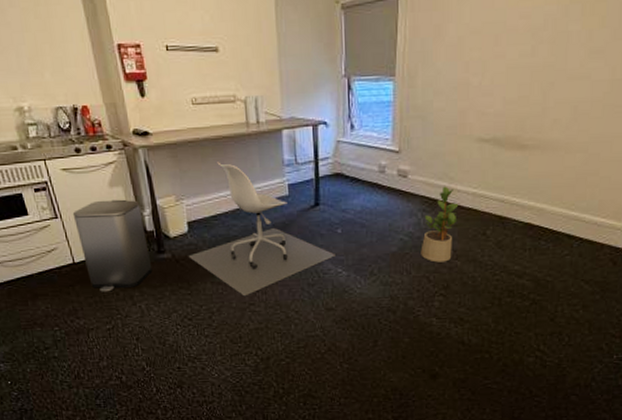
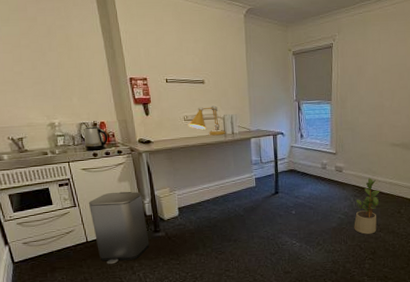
kettle: none [60,112,93,146] -> present [83,126,108,152]
office chair: present [188,162,336,297] -> none [178,162,291,265]
table lamp: none [198,84,249,126] -> present [189,106,226,136]

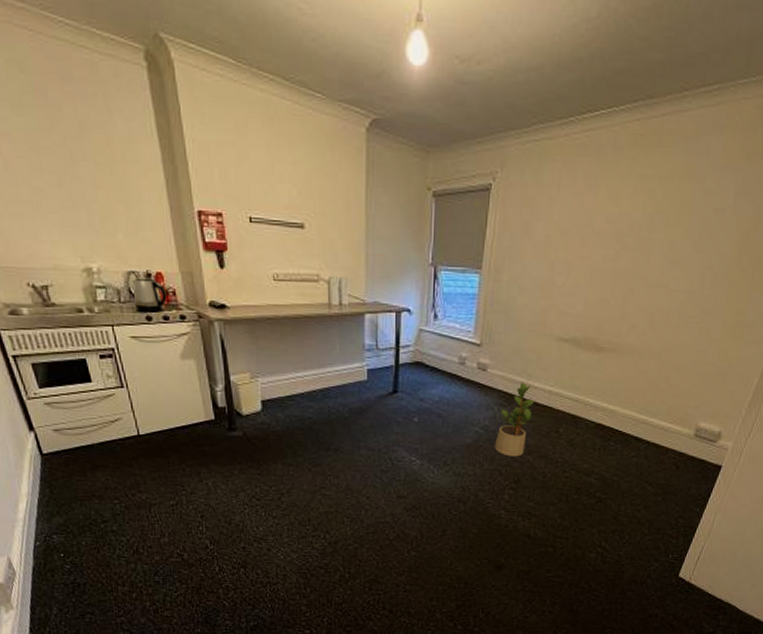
pedal bin: present [88,191,150,264] -> none [140,372,222,467]
table lamp: present [189,106,226,136] -> none [280,263,331,306]

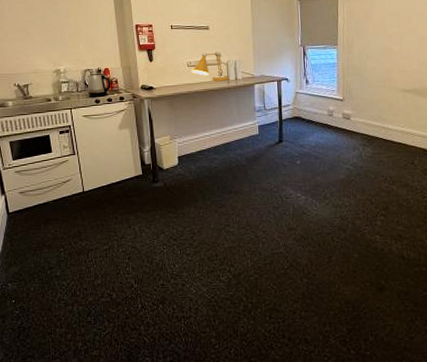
table lamp: none [280,263,331,306] -> present [192,52,230,82]
potted plant: present [494,382,535,457] -> none [363,125,393,188]

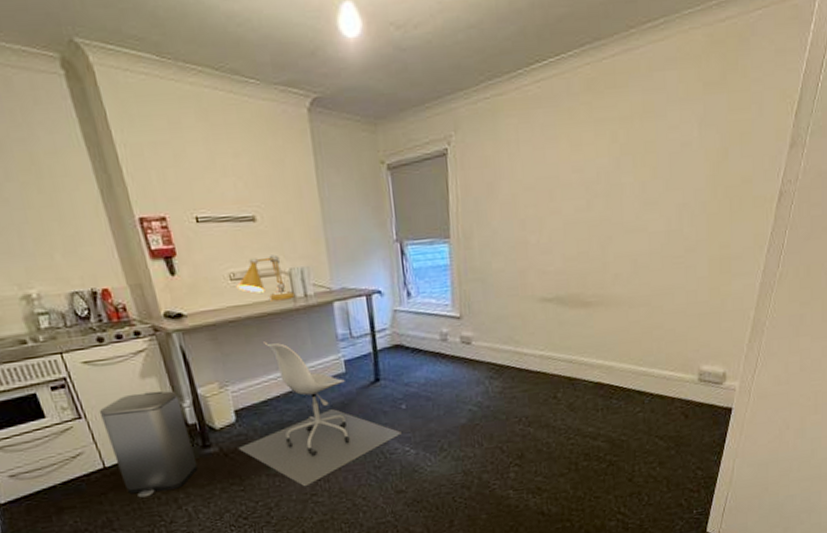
kettle: present [87,73,111,98] -> none [76,296,118,335]
pedal bin: none [87,139,147,217] -> present [99,390,198,498]
office chair: none [177,109,296,219] -> present [238,341,402,487]

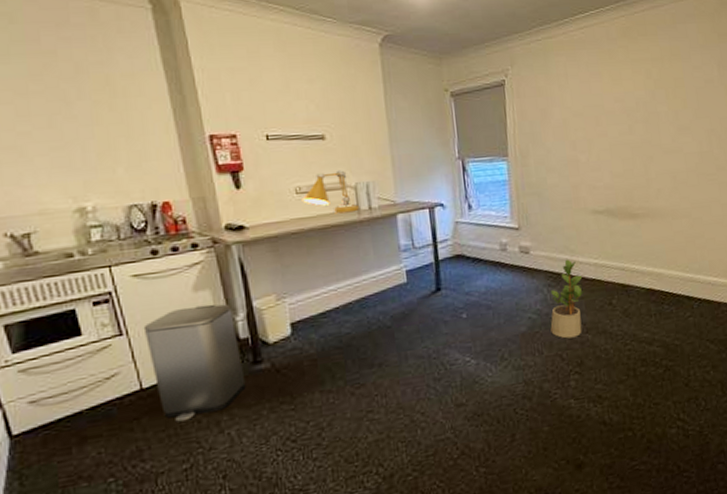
office chair: present [238,341,402,487] -> none [292,253,462,404]
potted plant: none [491,350,530,432] -> present [550,258,586,339]

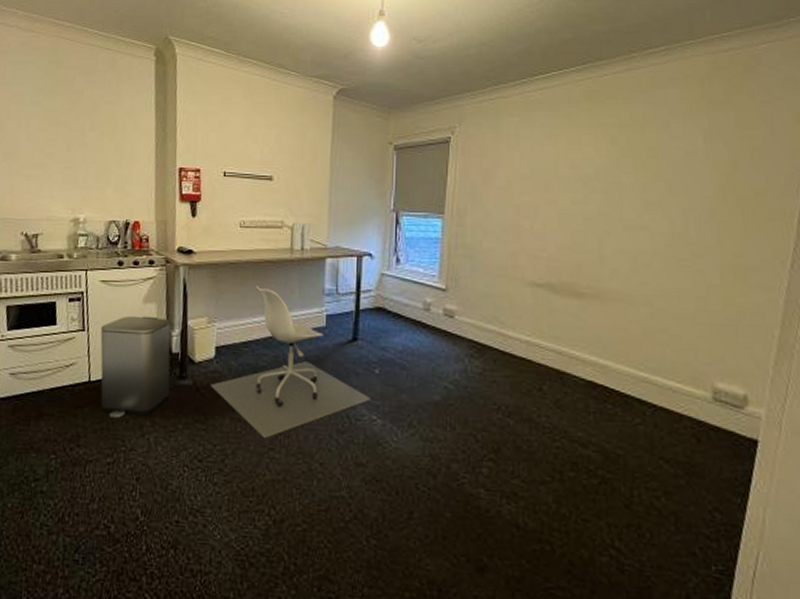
office chair: none [292,253,462,404] -> present [210,286,371,439]
table lamp: present [303,171,360,214] -> none [245,211,294,251]
potted plant: present [550,258,586,339] -> none [467,330,513,419]

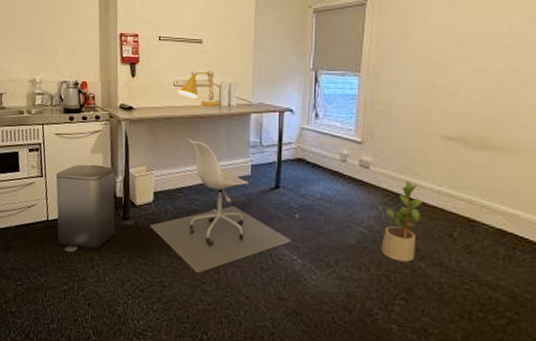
kettle: none [110,226,141,259] -> present [62,86,88,115]
table lamp: none [245,211,294,251] -> present [178,71,221,107]
potted plant: none [467,330,513,419] -> present [381,180,425,262]

